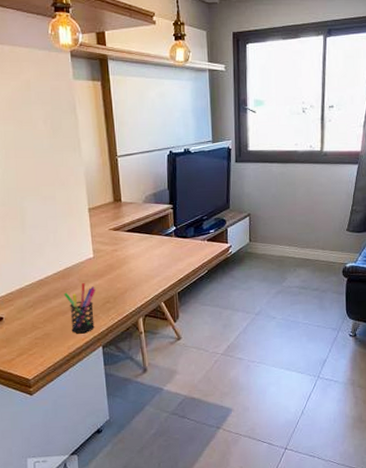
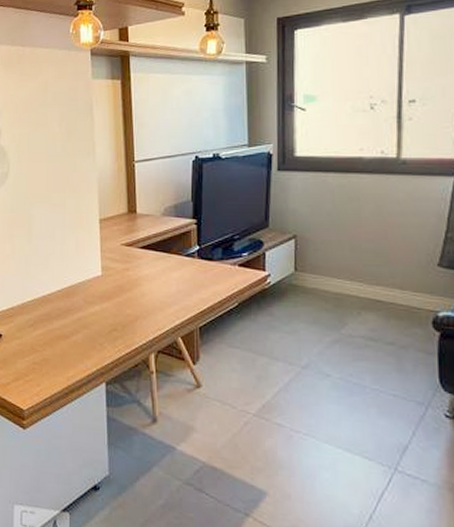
pen holder: present [63,283,96,333] -> none [66,305,103,364]

